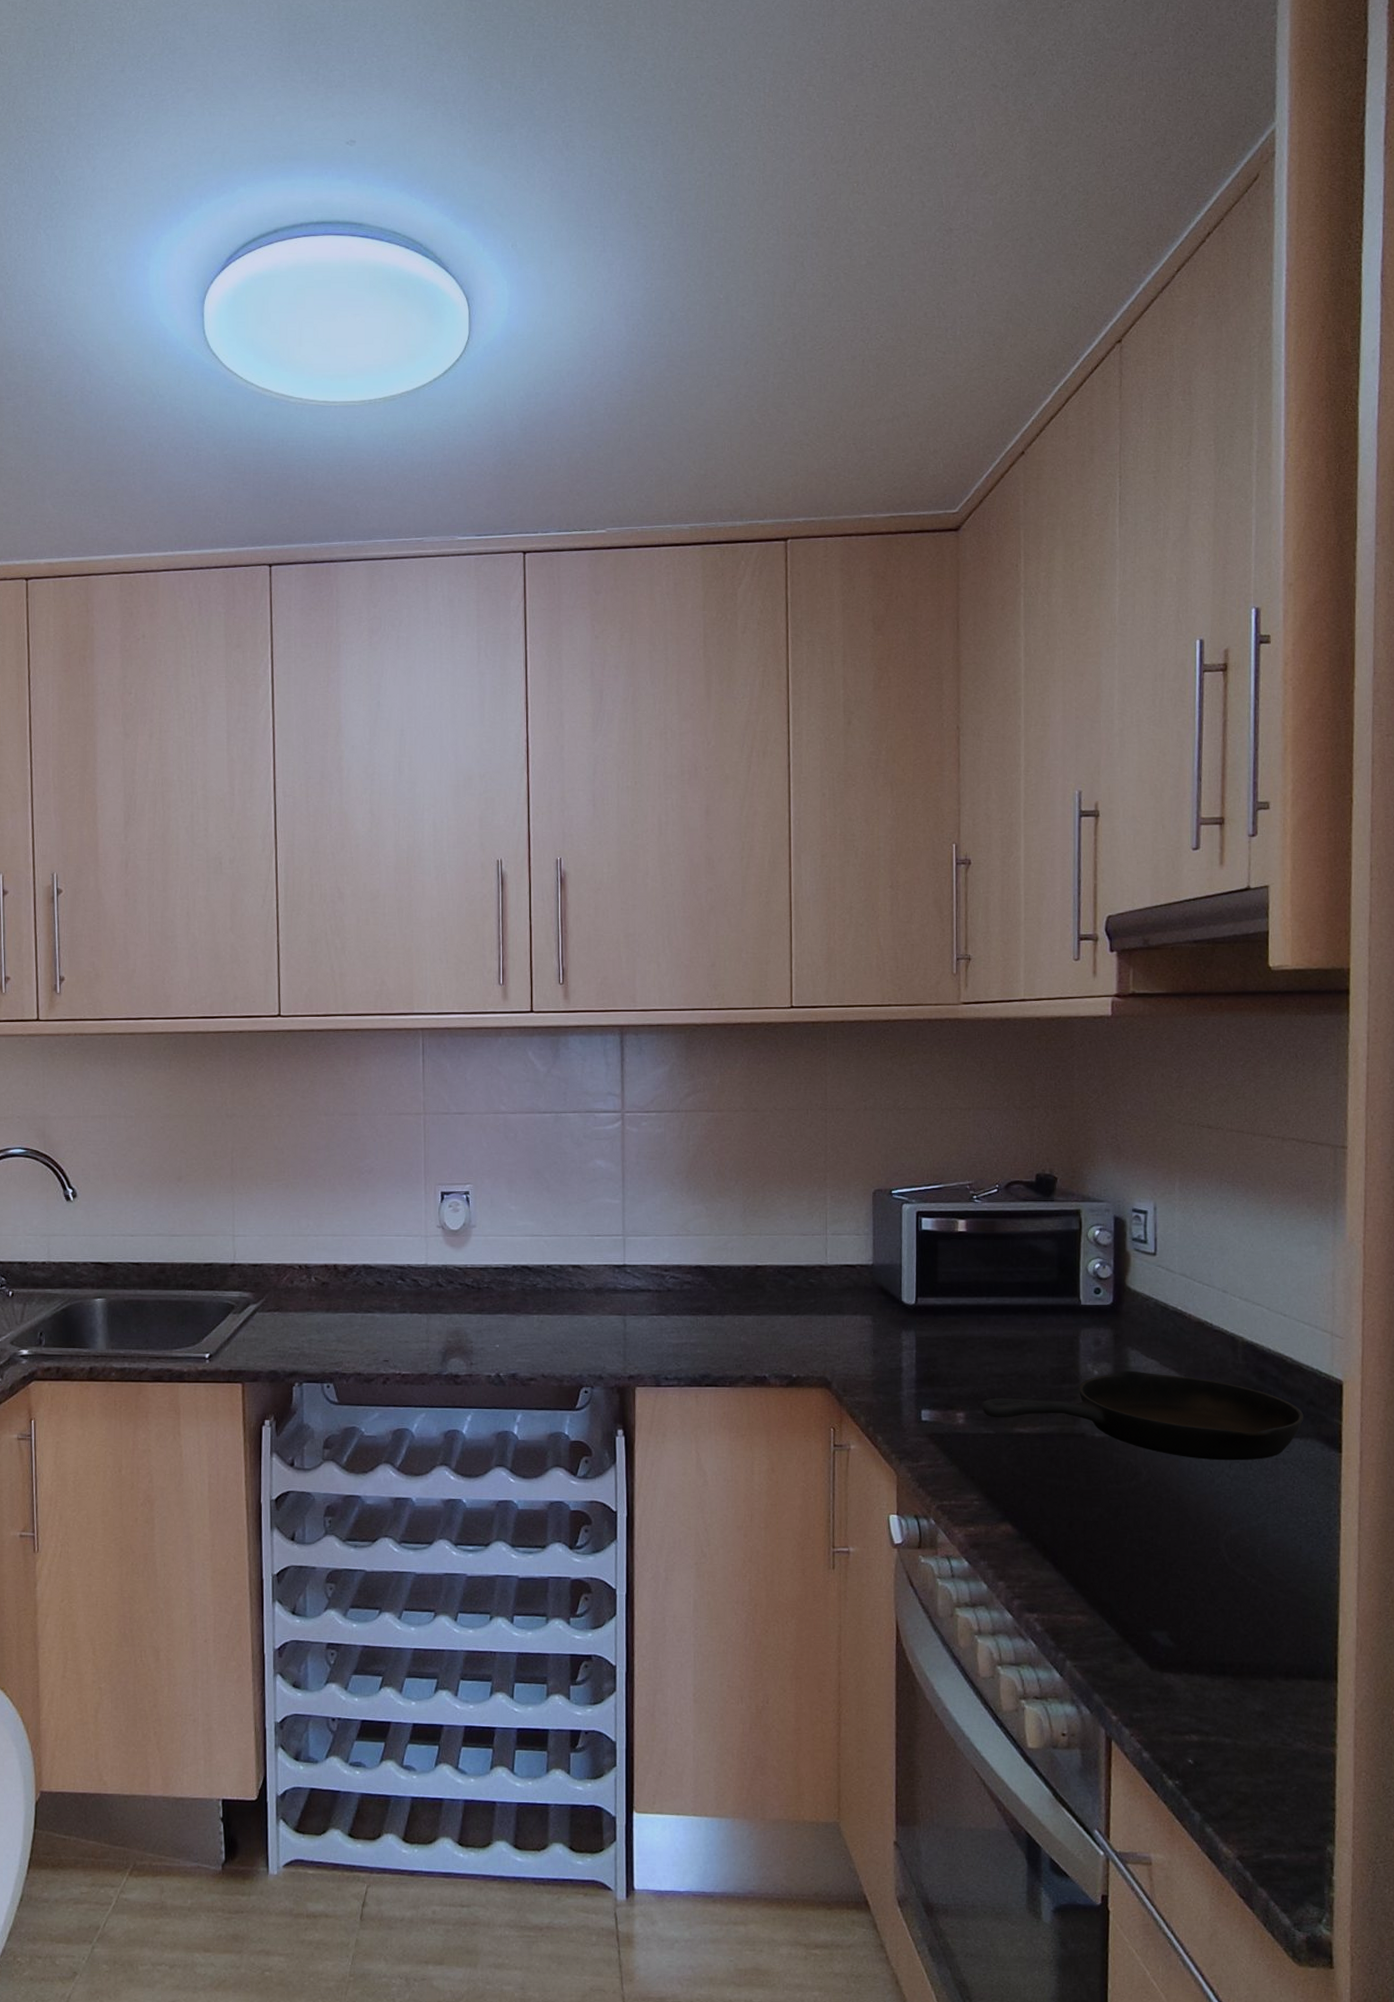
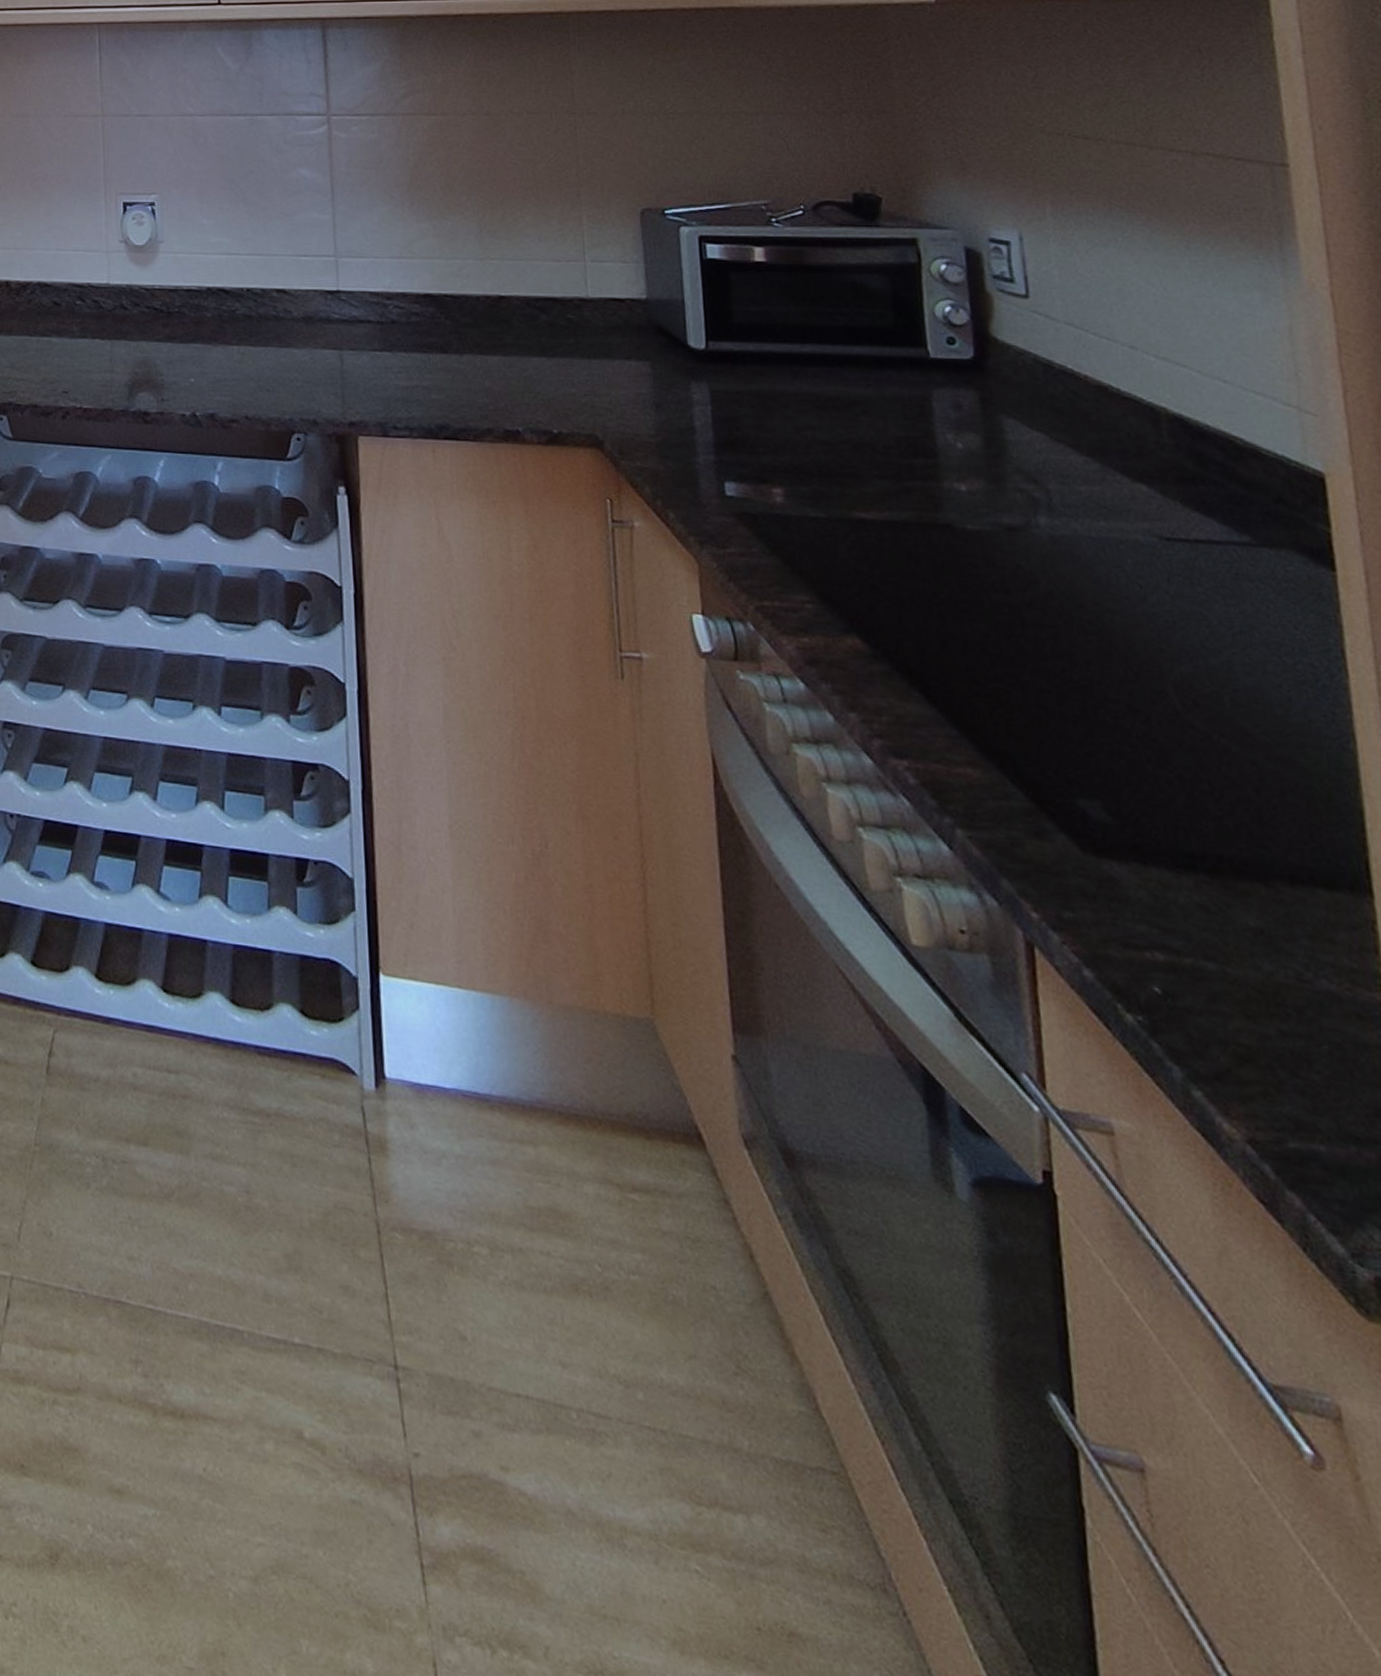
frying pan: present [981,1370,1304,1461] -> none [805,444,1272,574]

